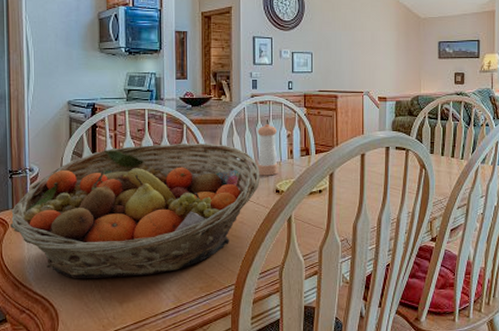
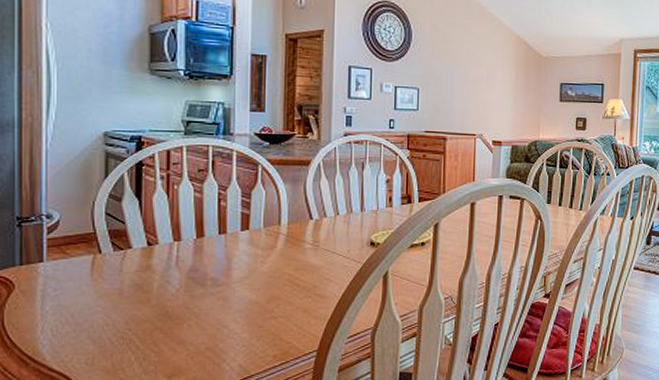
fruit basket: present [10,144,260,279] -> none [17,187,352,351]
pepper shaker: present [257,123,278,176] -> none [349,166,374,226]

